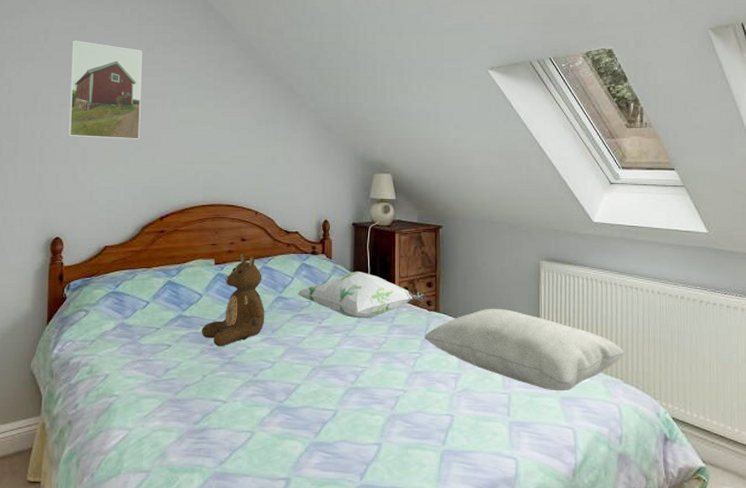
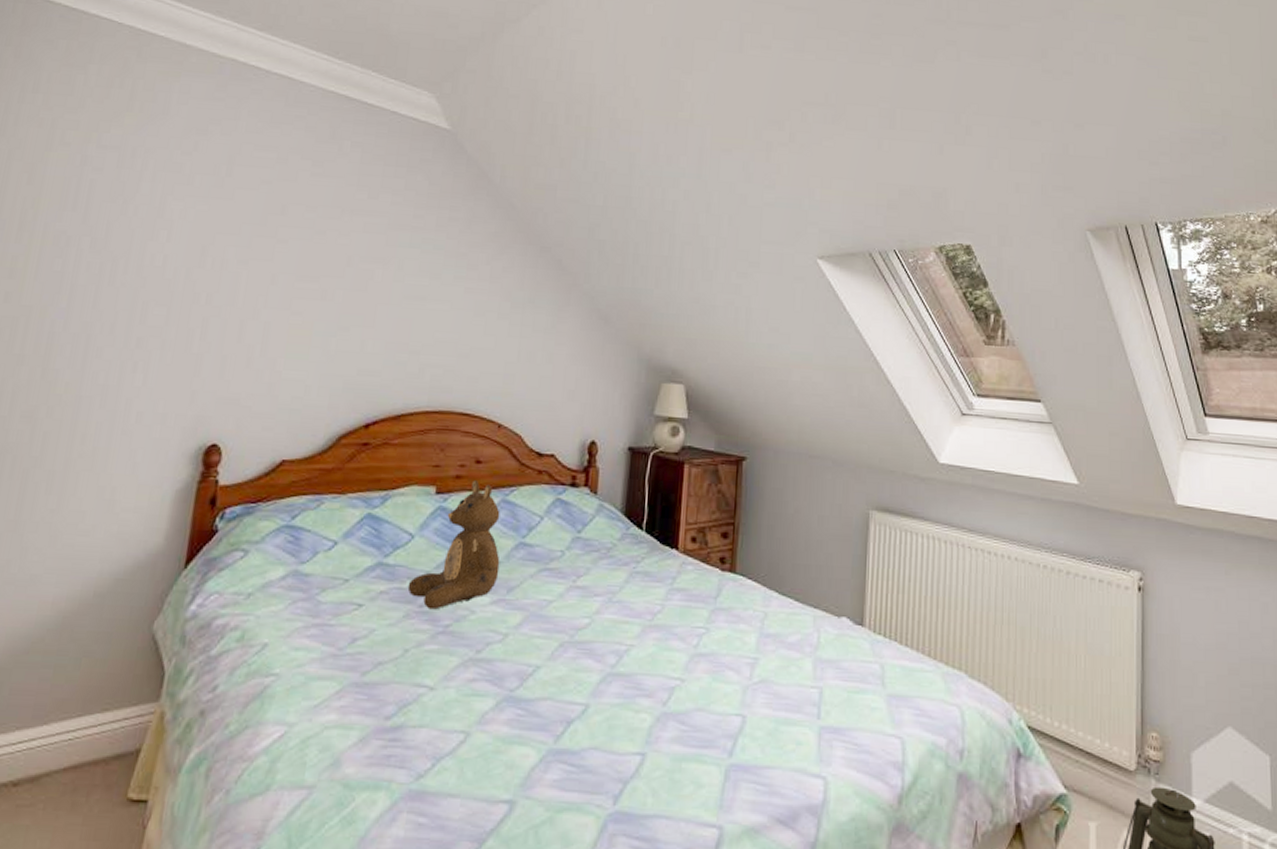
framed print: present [68,40,142,140] -> none [245,176,363,317]
decorative pillow: present [297,272,426,319] -> none [546,513,720,579]
cushion: present [424,308,624,392] -> none [713,570,971,687]

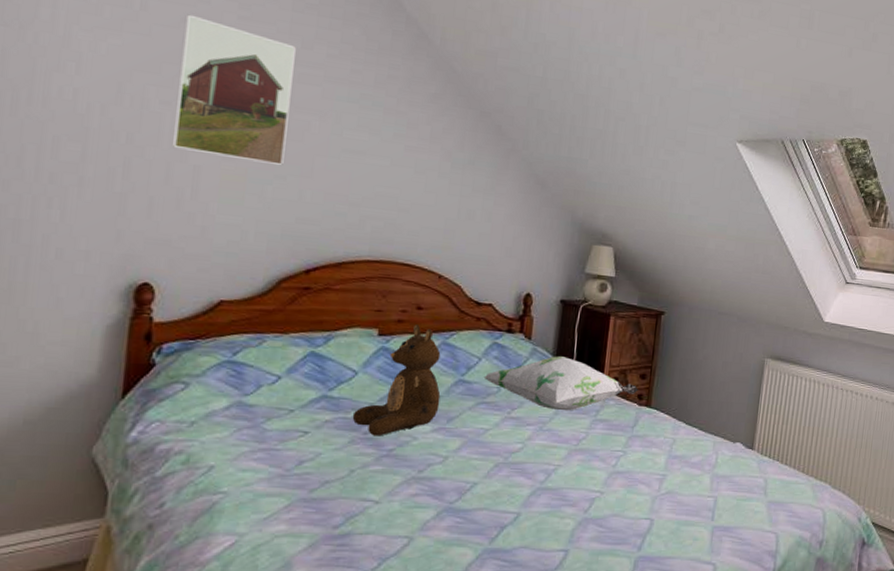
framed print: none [245,176,363,317] -> present [171,14,296,166]
decorative pillow: none [546,513,720,579] -> present [483,356,638,411]

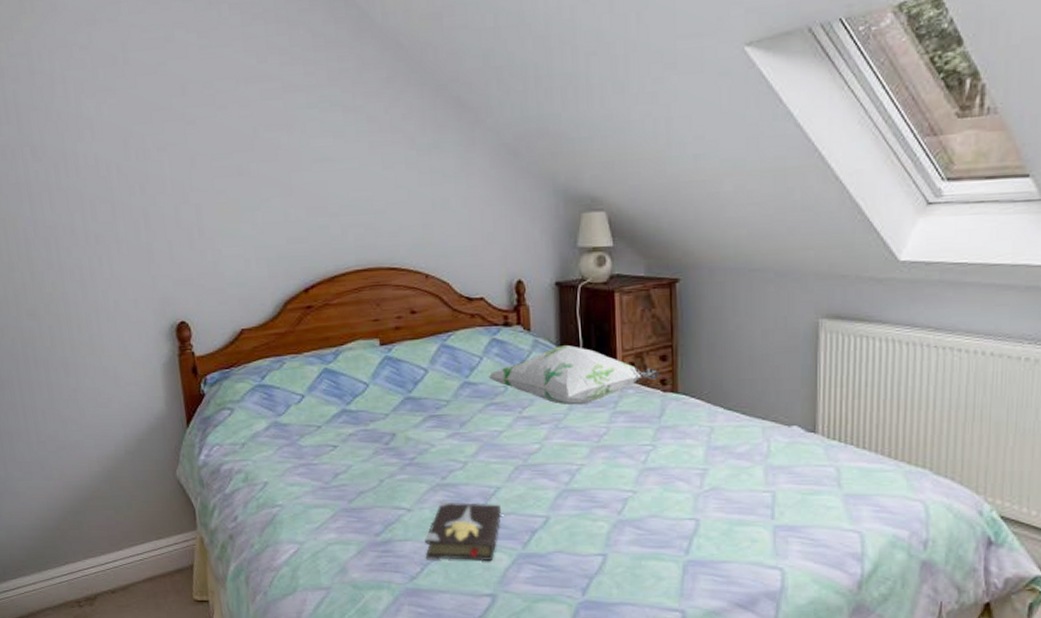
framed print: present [171,14,296,166] -> none [159,56,265,192]
teddy bear: present [352,324,441,437] -> none [371,330,450,446]
hardback book: none [385,493,474,555] -> present [425,500,501,560]

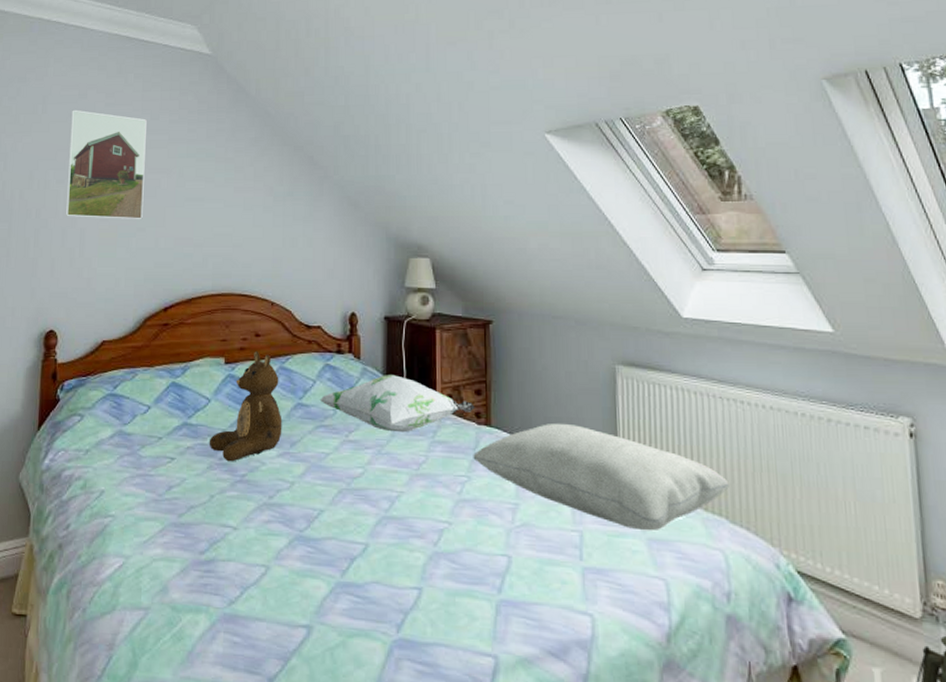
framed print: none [159,56,265,192] -> present [65,109,147,220]
teddy bear: none [371,330,450,446] -> present [209,351,283,462]
hardback book: present [425,500,501,560] -> none [246,520,323,588]
cushion: none [658,384,936,487] -> present [473,423,729,532]

